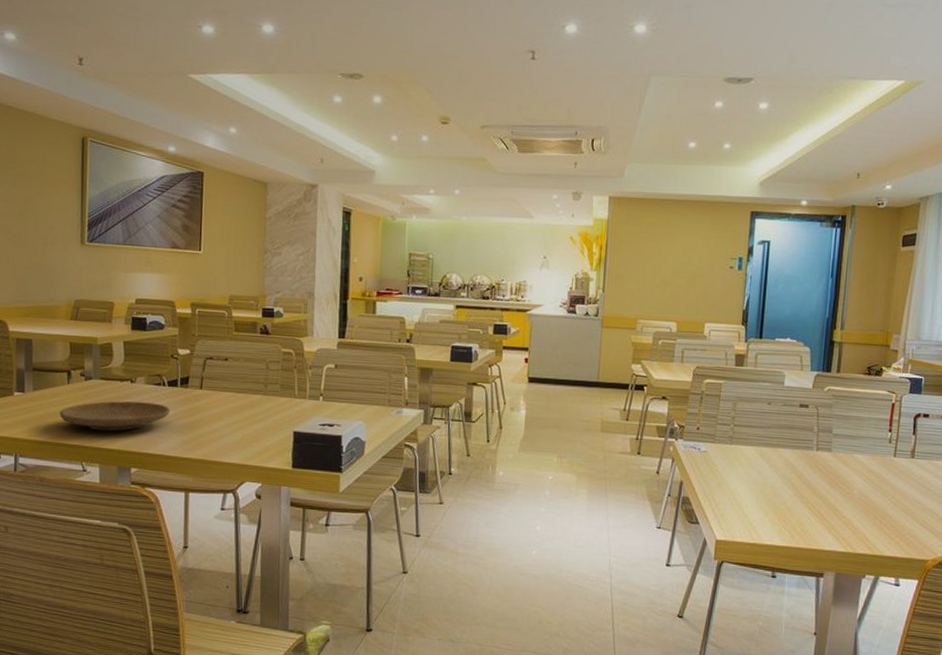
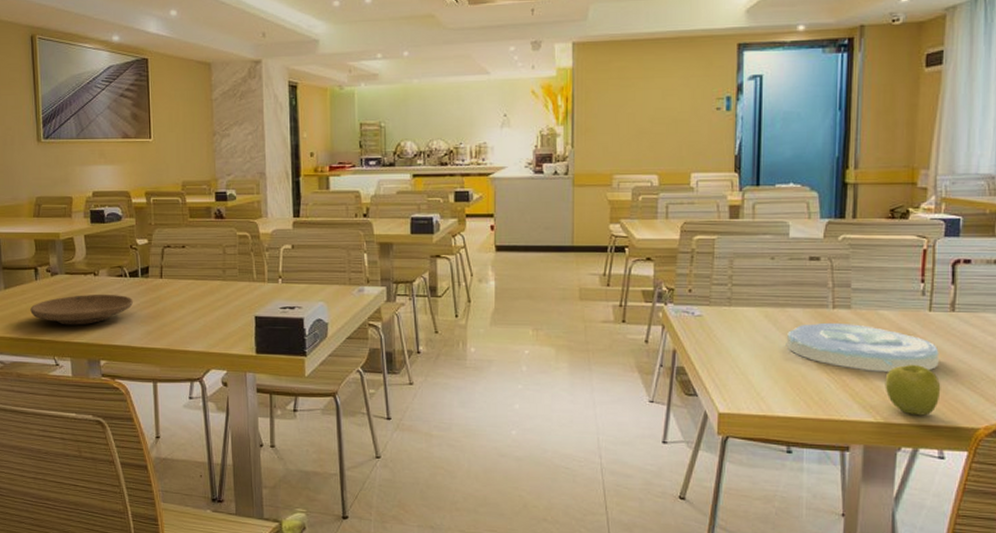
plate: none [776,462,900,508] -> present [786,322,939,372]
apple: none [855,502,900,548] -> present [885,364,941,416]

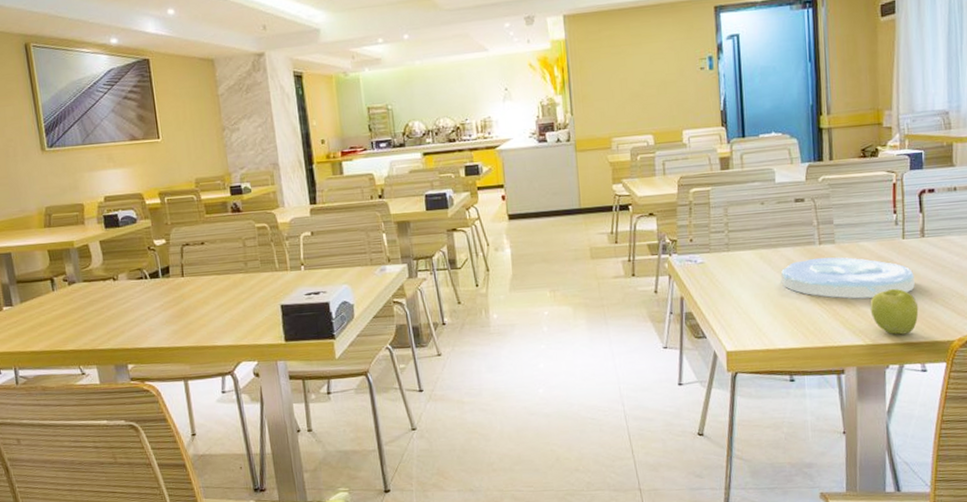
plate: present [30,294,134,325] -> none [50,297,157,333]

